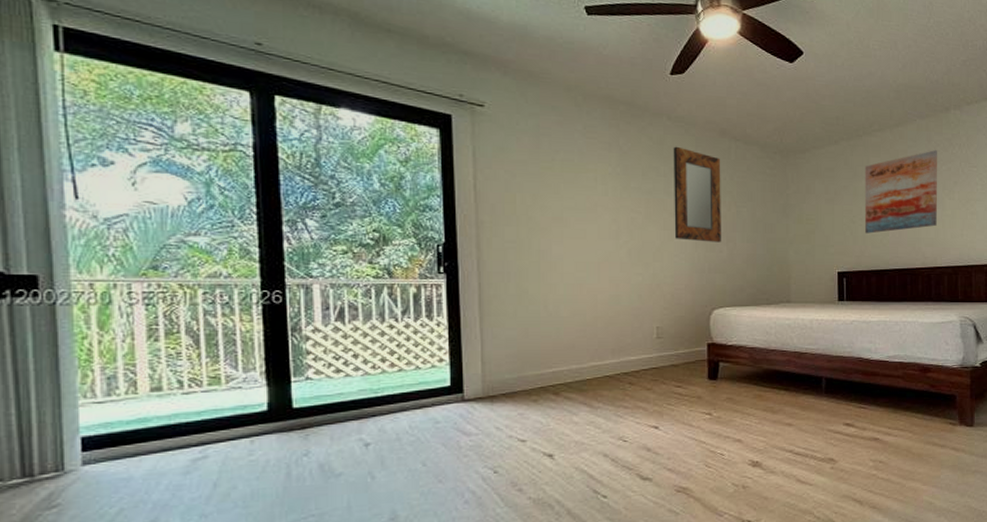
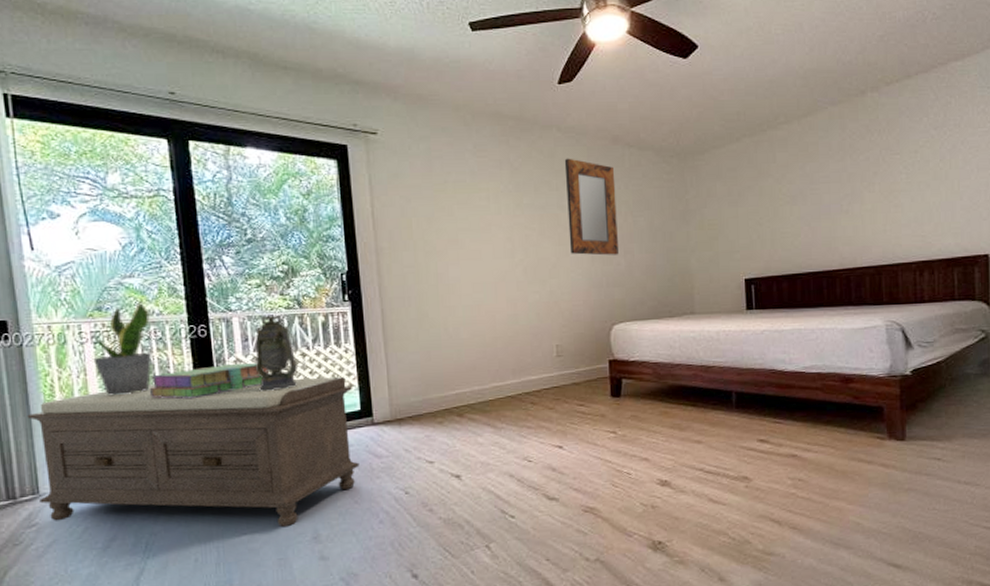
bench: none [55,351,446,509] -> present [26,377,360,528]
potted plant: none [144,262,216,364] -> present [93,302,152,397]
stack of books: none [209,332,352,369] -> present [149,362,270,399]
lantern: none [337,283,393,363] -> present [255,315,306,391]
wall art: present [864,149,937,234] -> none [770,138,855,236]

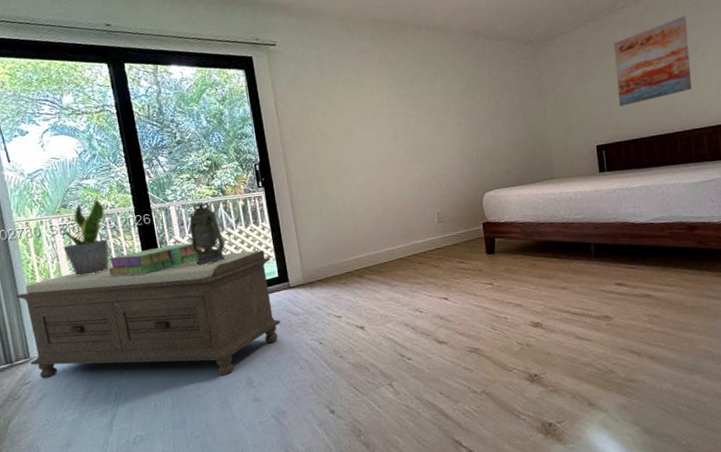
home mirror: present [564,158,618,256] -> none [434,52,485,135]
wall art: none [770,138,855,236] -> present [613,15,692,106]

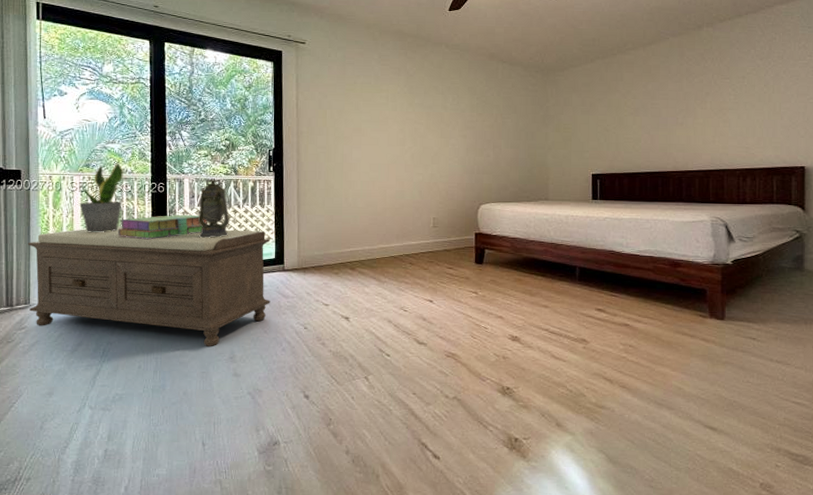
wall art: present [613,15,692,106] -> none [617,63,689,140]

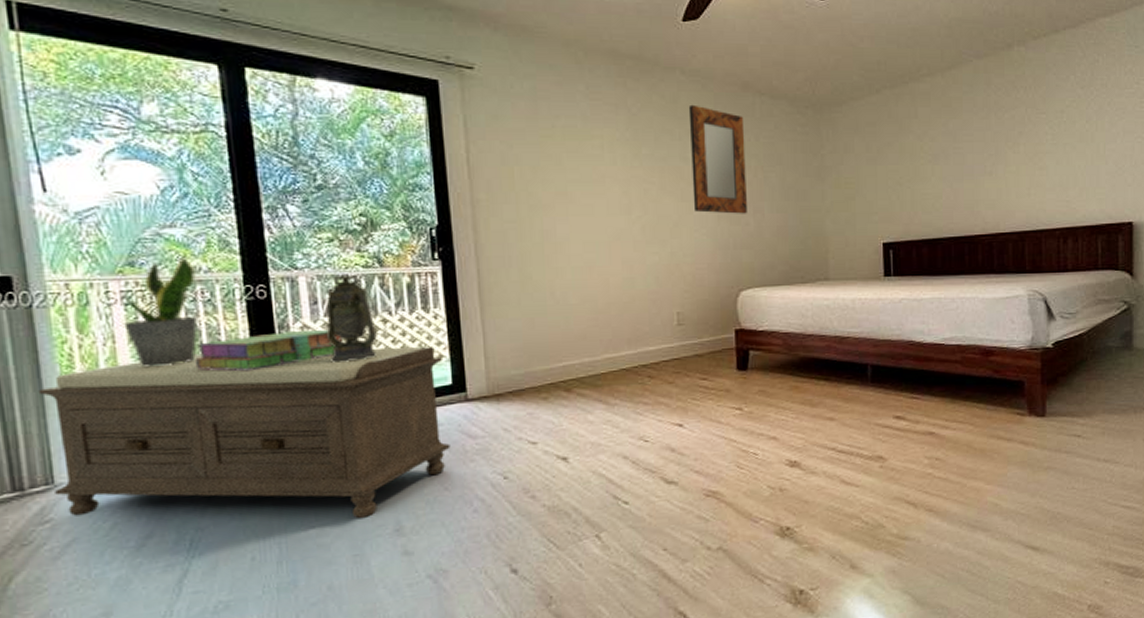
home mirror: none [449,69,490,148] -> present [688,104,747,214]

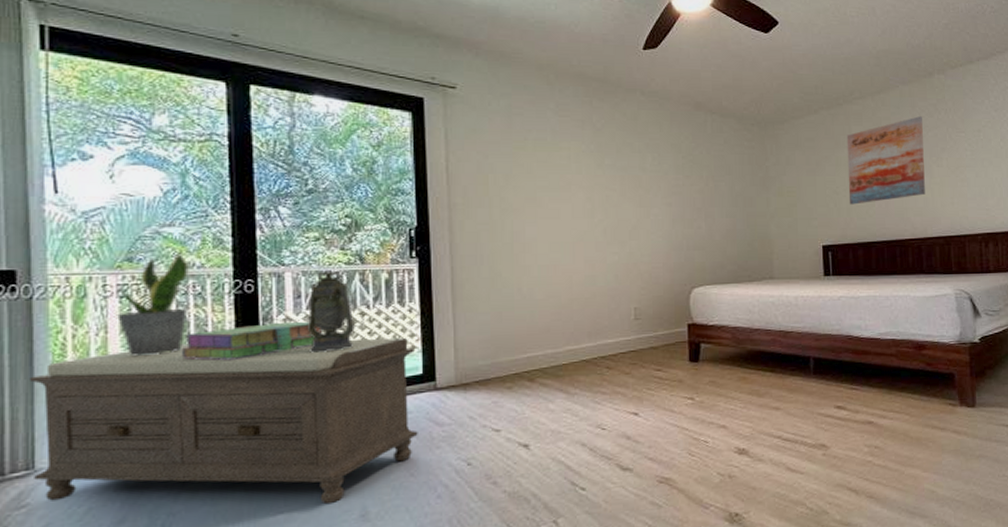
home mirror: present [688,104,747,214] -> none [647,121,699,218]
wall art: none [912,94,999,197] -> present [846,115,925,205]

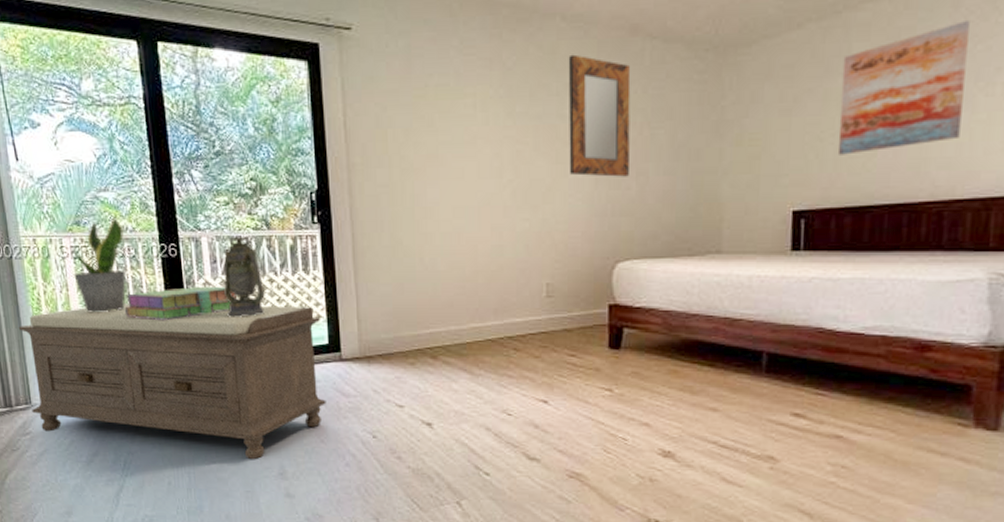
home mirror: none [647,121,699,218] -> present [568,54,631,177]

